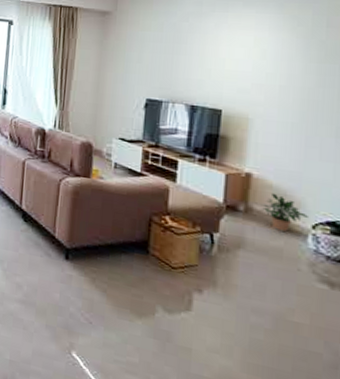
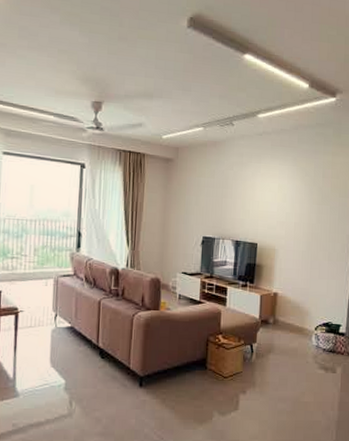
potted plant: present [261,192,308,233] -> none [284,306,312,336]

